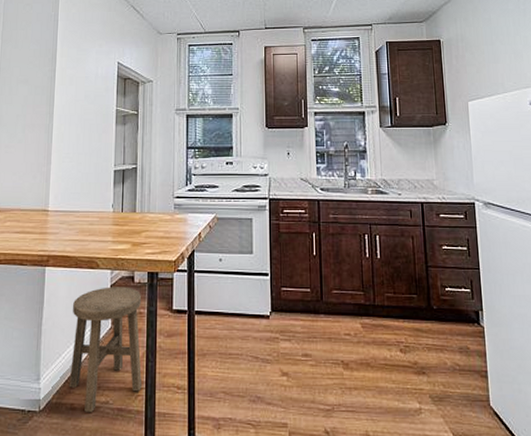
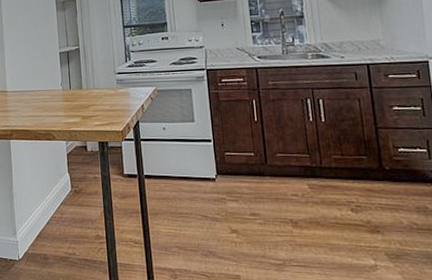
stool: present [68,286,143,412] -> none [37,155,104,262]

